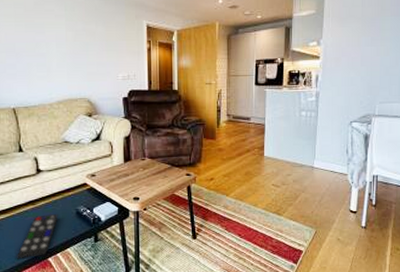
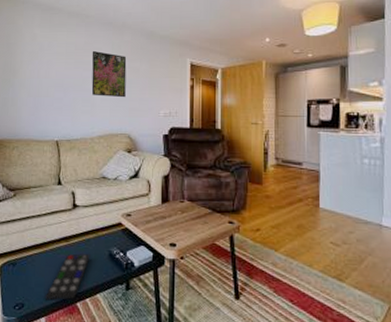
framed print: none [43,12,83,62] -> present [91,50,127,98]

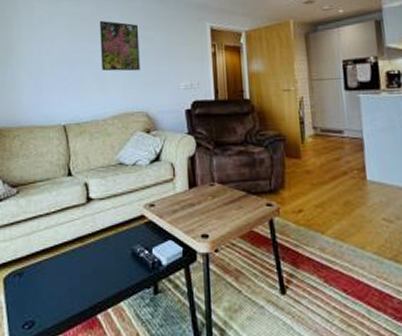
remote control: present [44,252,91,301] -> none [59,254,110,315]

